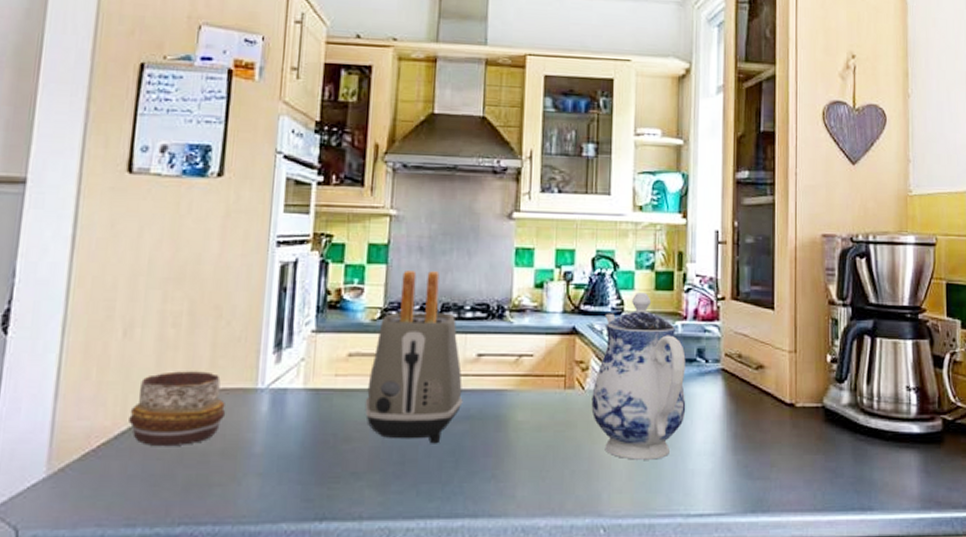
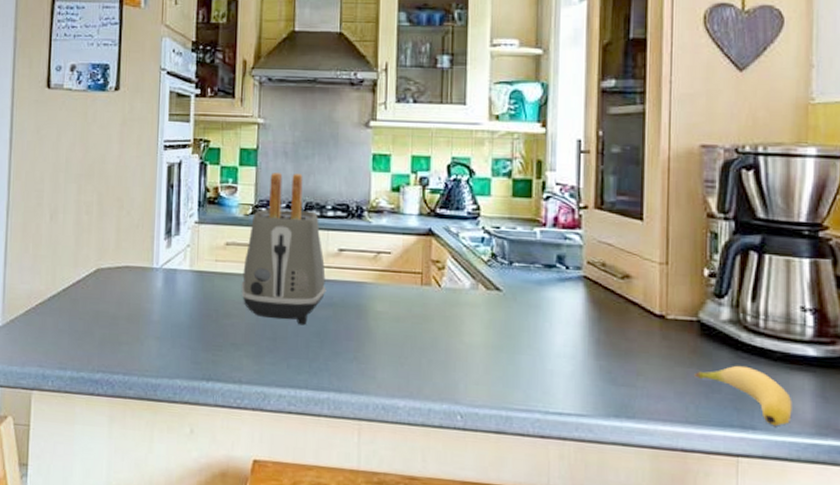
decorative bowl: present [129,371,226,447] -> none [57,250,130,310]
teapot: present [591,293,686,460] -> none [448,199,545,357]
banana: none [821,448,902,505] -> present [694,365,792,427]

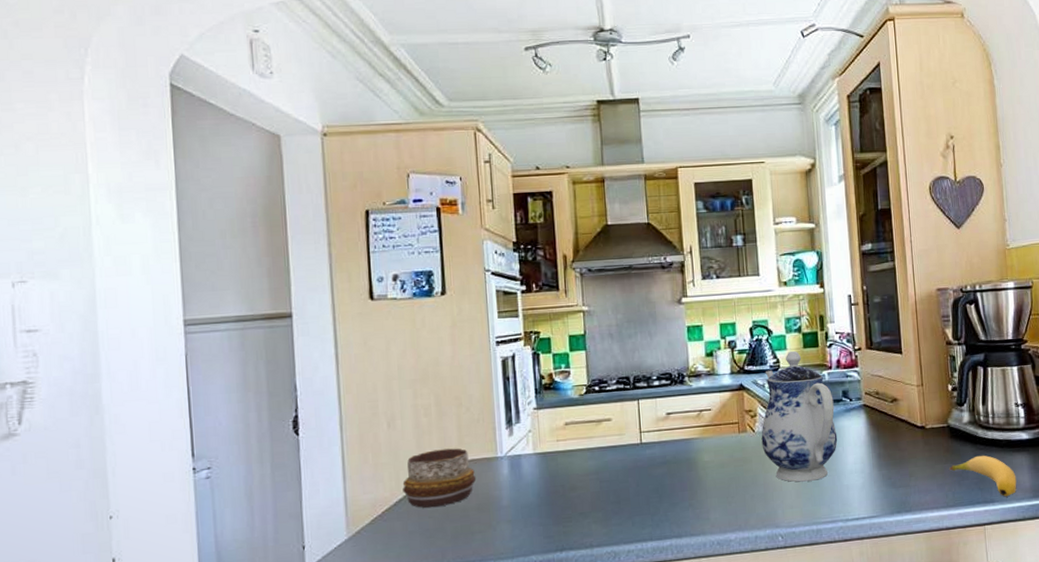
decorative bowl: none [57,250,130,310] -> present [402,448,477,508]
toaster: present [241,173,327,325] -> none [583,352,660,486]
teapot: none [448,199,545,357] -> present [761,351,838,482]

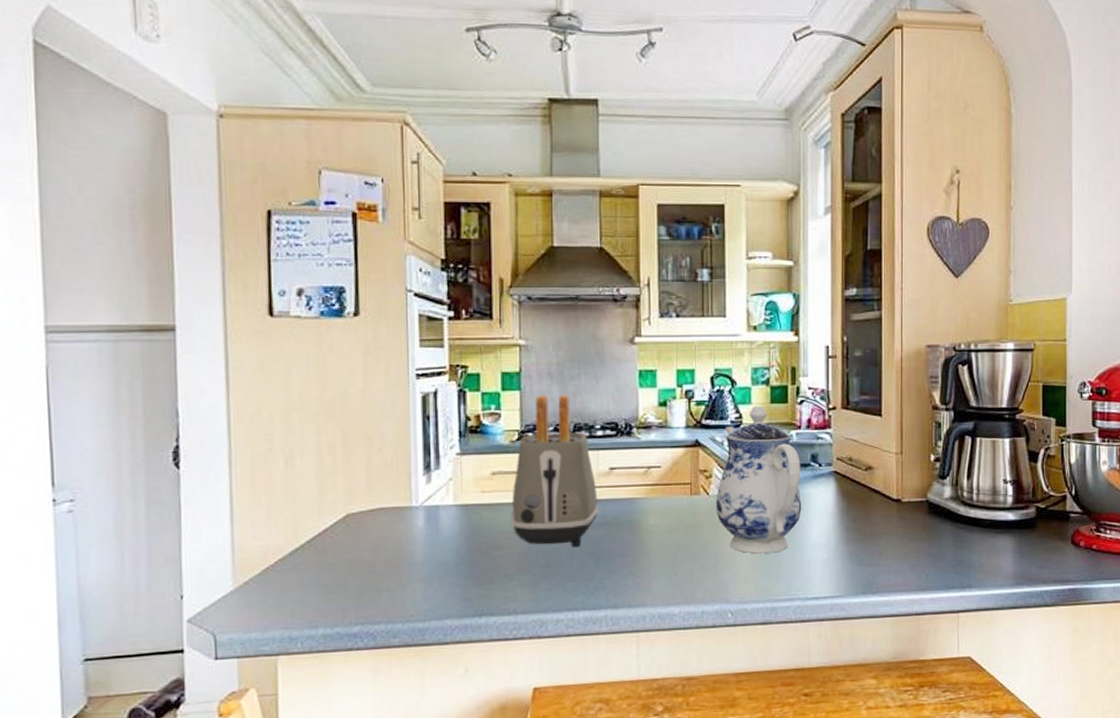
decorative bowl: present [402,448,477,508] -> none [300,493,386,560]
toaster: none [583,352,660,486] -> present [510,395,599,548]
banana: present [949,455,1017,497] -> none [925,535,998,583]

